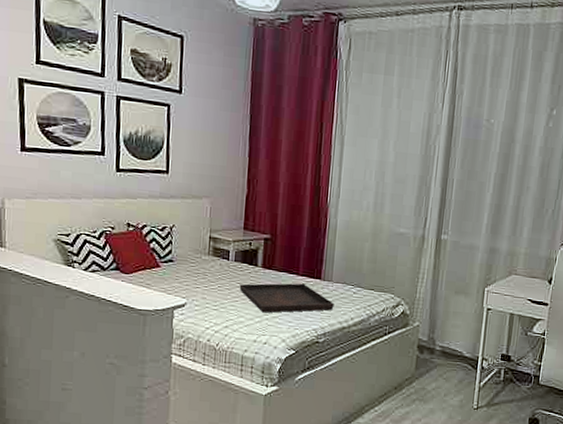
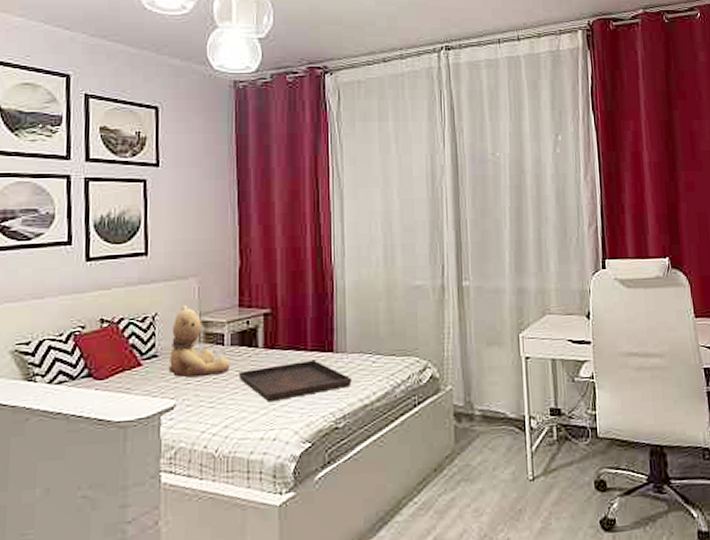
teddy bear: none [181,221,233,284] -> present [168,305,230,378]

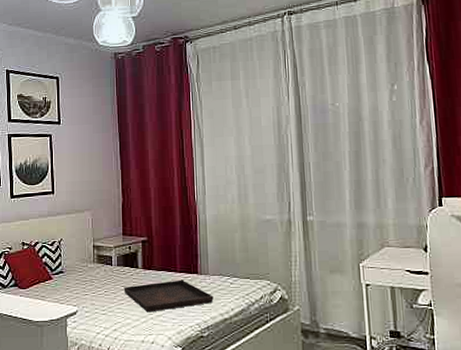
teddy bear: present [168,305,230,378] -> none [71,233,117,290]

